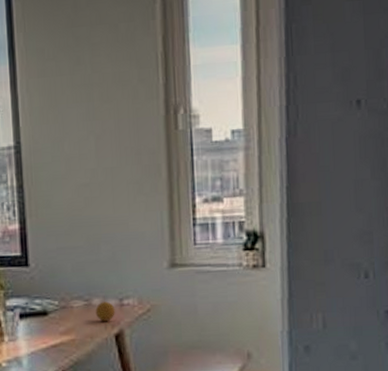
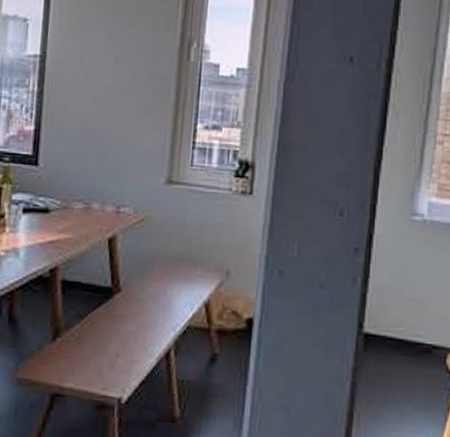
fruit: present [95,301,115,321] -> none [93,207,112,225]

